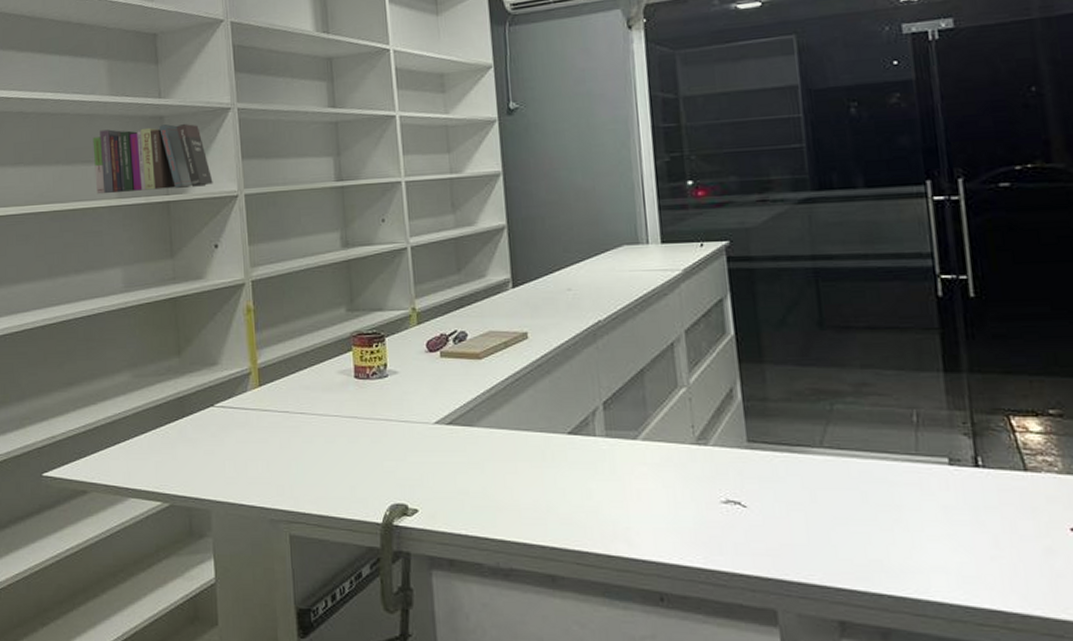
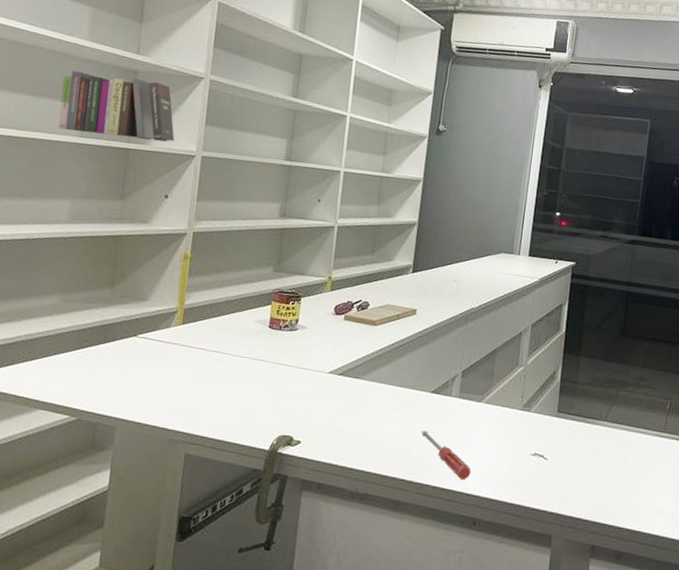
screwdriver: none [565,483,643,542] -> present [421,430,471,480]

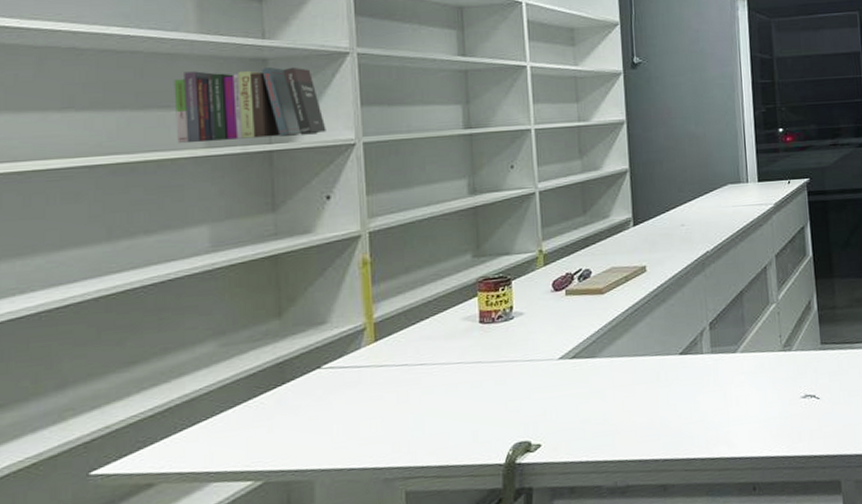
screwdriver: present [421,430,471,480] -> none [676,398,740,443]

